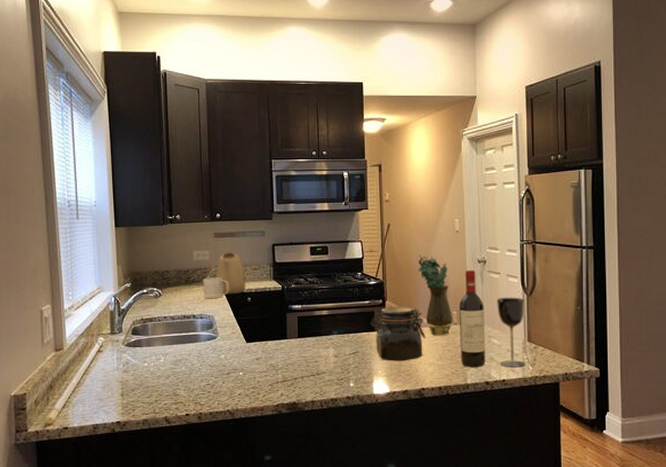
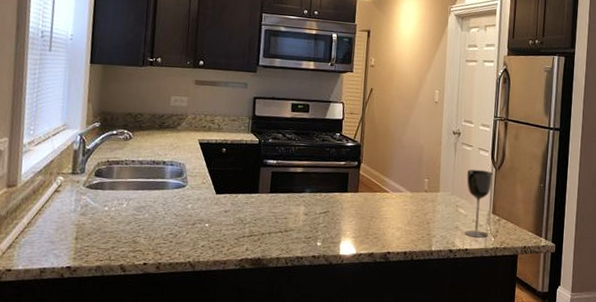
mug: present [203,277,229,299] -> none [176,124,205,147]
kettle: present [215,252,246,295] -> none [191,101,223,144]
jar: present [370,306,425,361] -> none [343,169,396,224]
vase: present [418,254,453,335] -> none [395,121,425,201]
wine bottle: present [459,270,486,367] -> none [427,140,455,235]

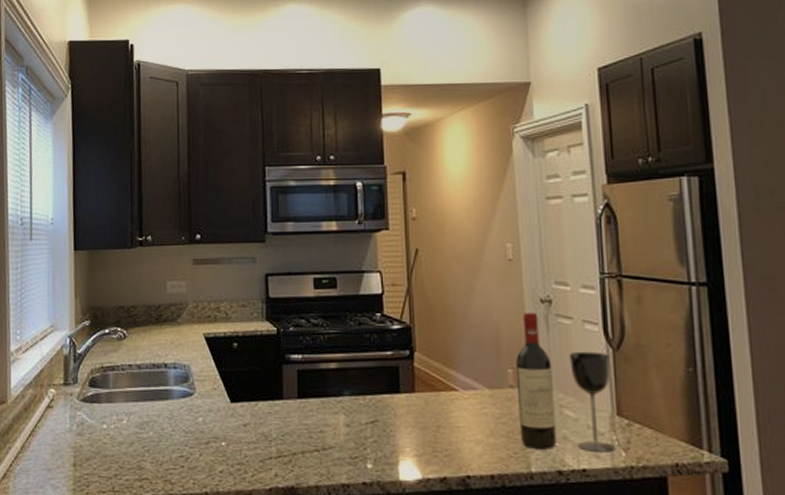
wine bottle: none [427,140,455,235] -> present [515,313,557,450]

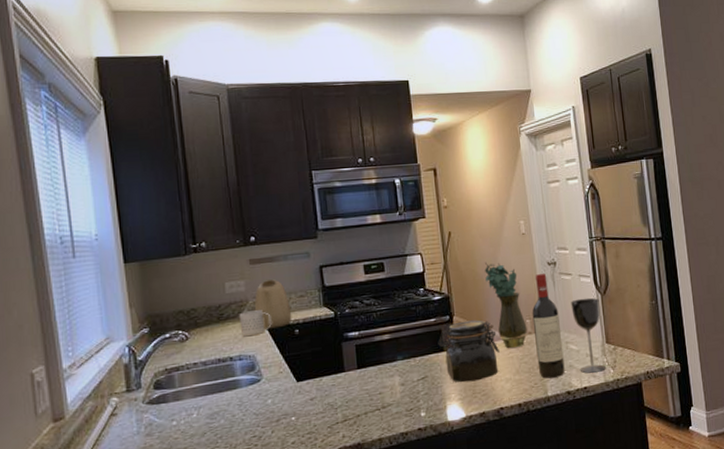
mug: none [177,315,210,344] -> present [239,310,272,337]
kettle: none [193,284,232,339] -> present [254,279,292,329]
jar: none [393,359,470,437] -> present [438,320,499,383]
vase: none [457,290,508,402] -> present [485,262,528,348]

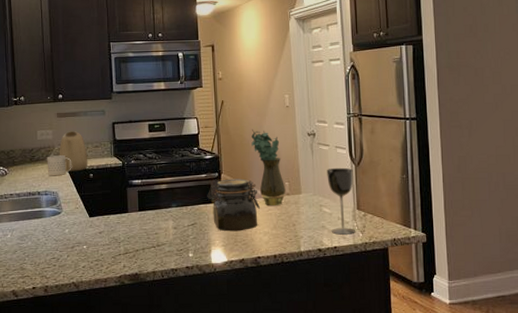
wine bottle: present [532,274,565,379] -> none [291,143,318,236]

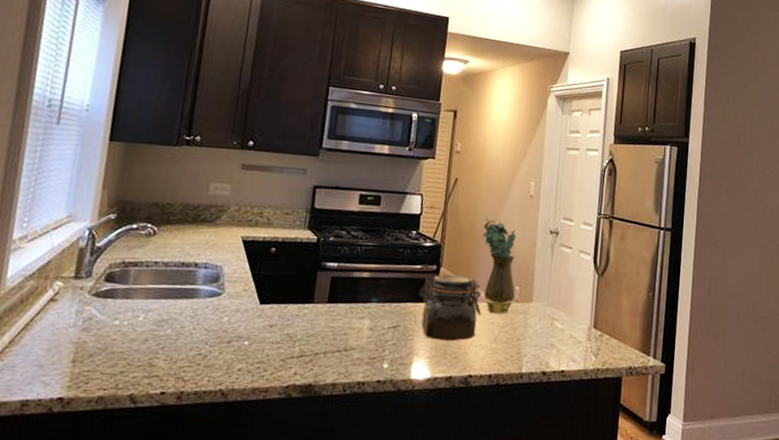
mug: present [47,155,72,176] -> none [214,217,251,245]
kettle: present [59,131,88,172] -> none [234,189,274,243]
wine glass: present [327,167,355,235] -> none [560,275,595,357]

